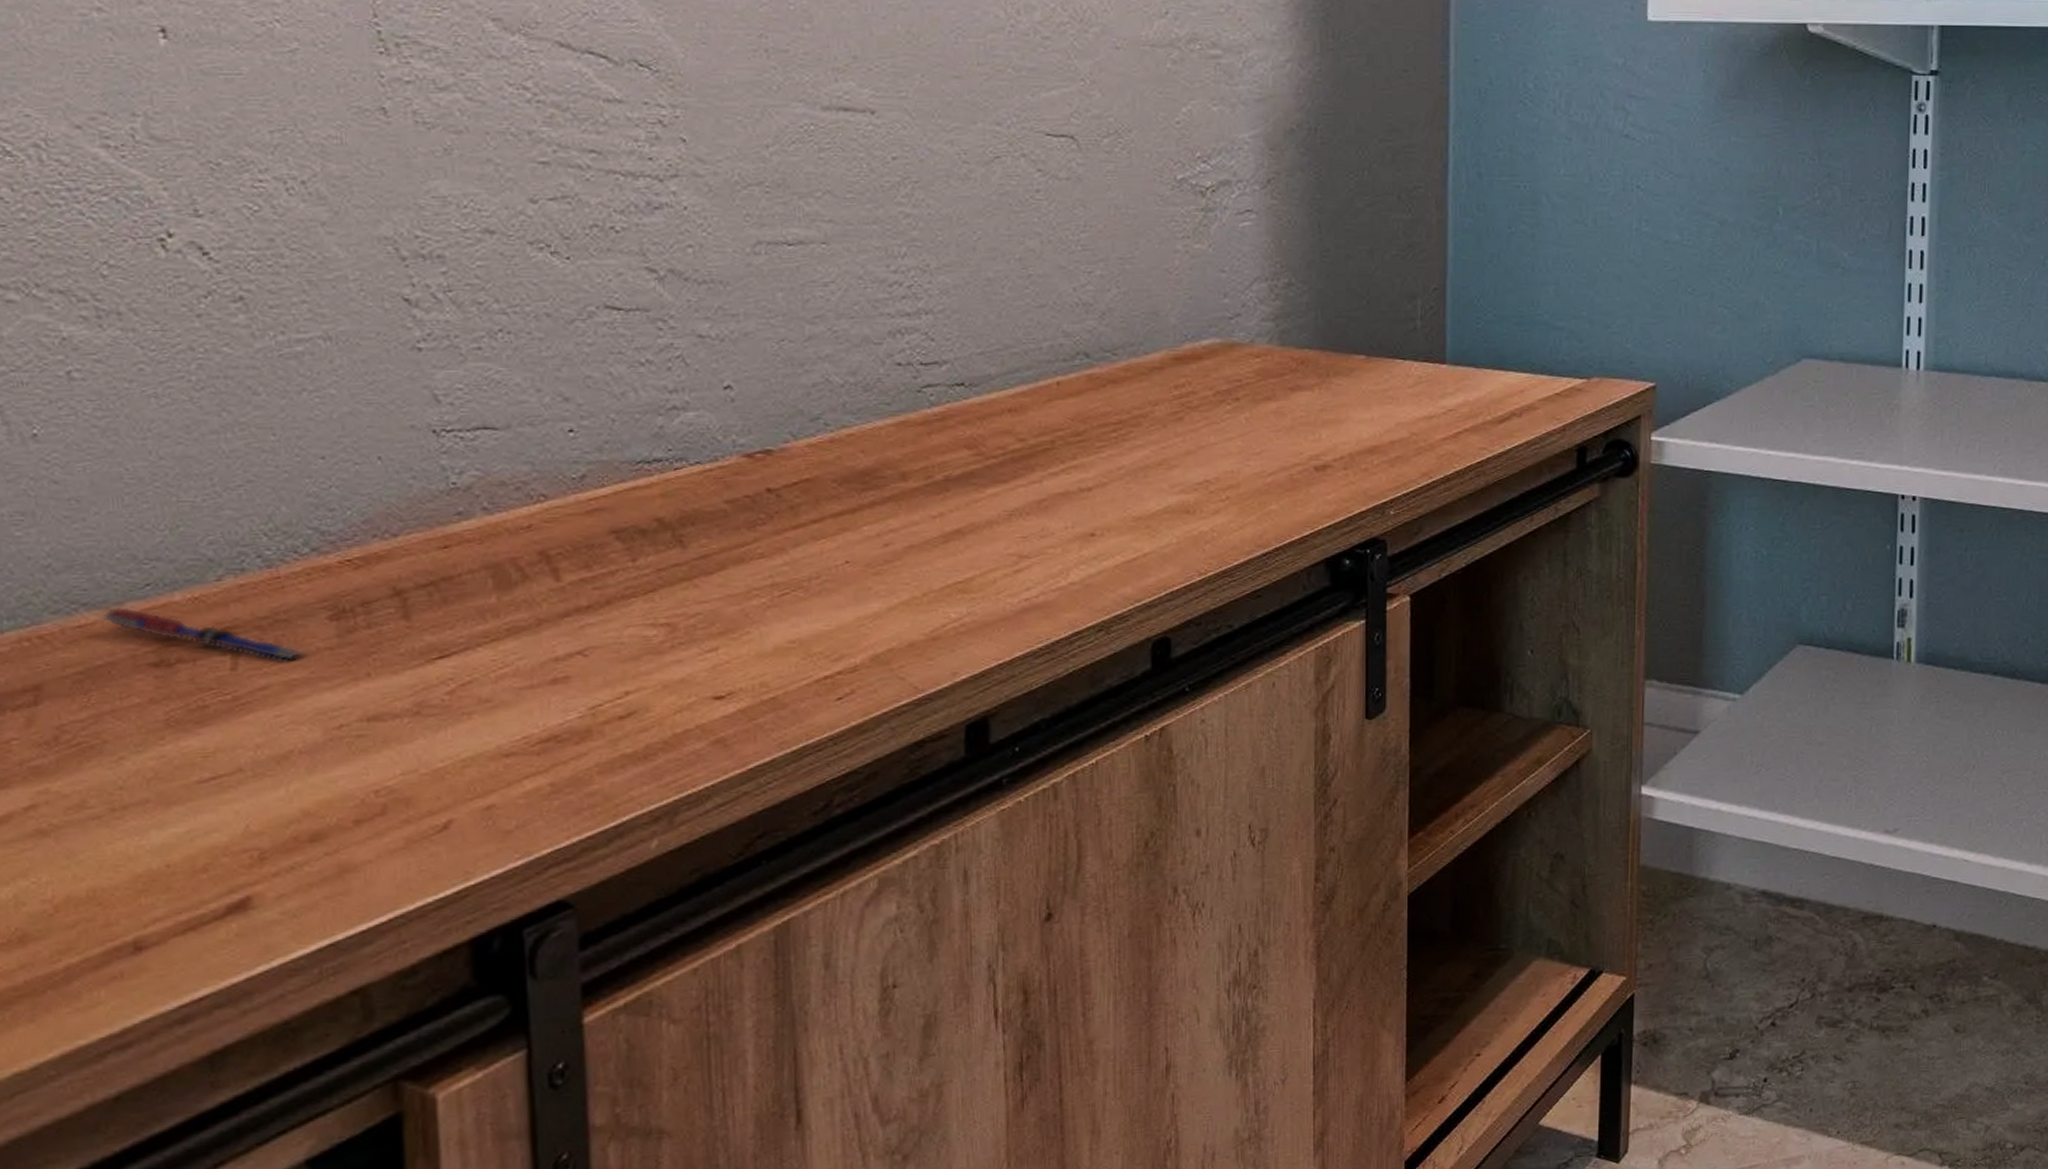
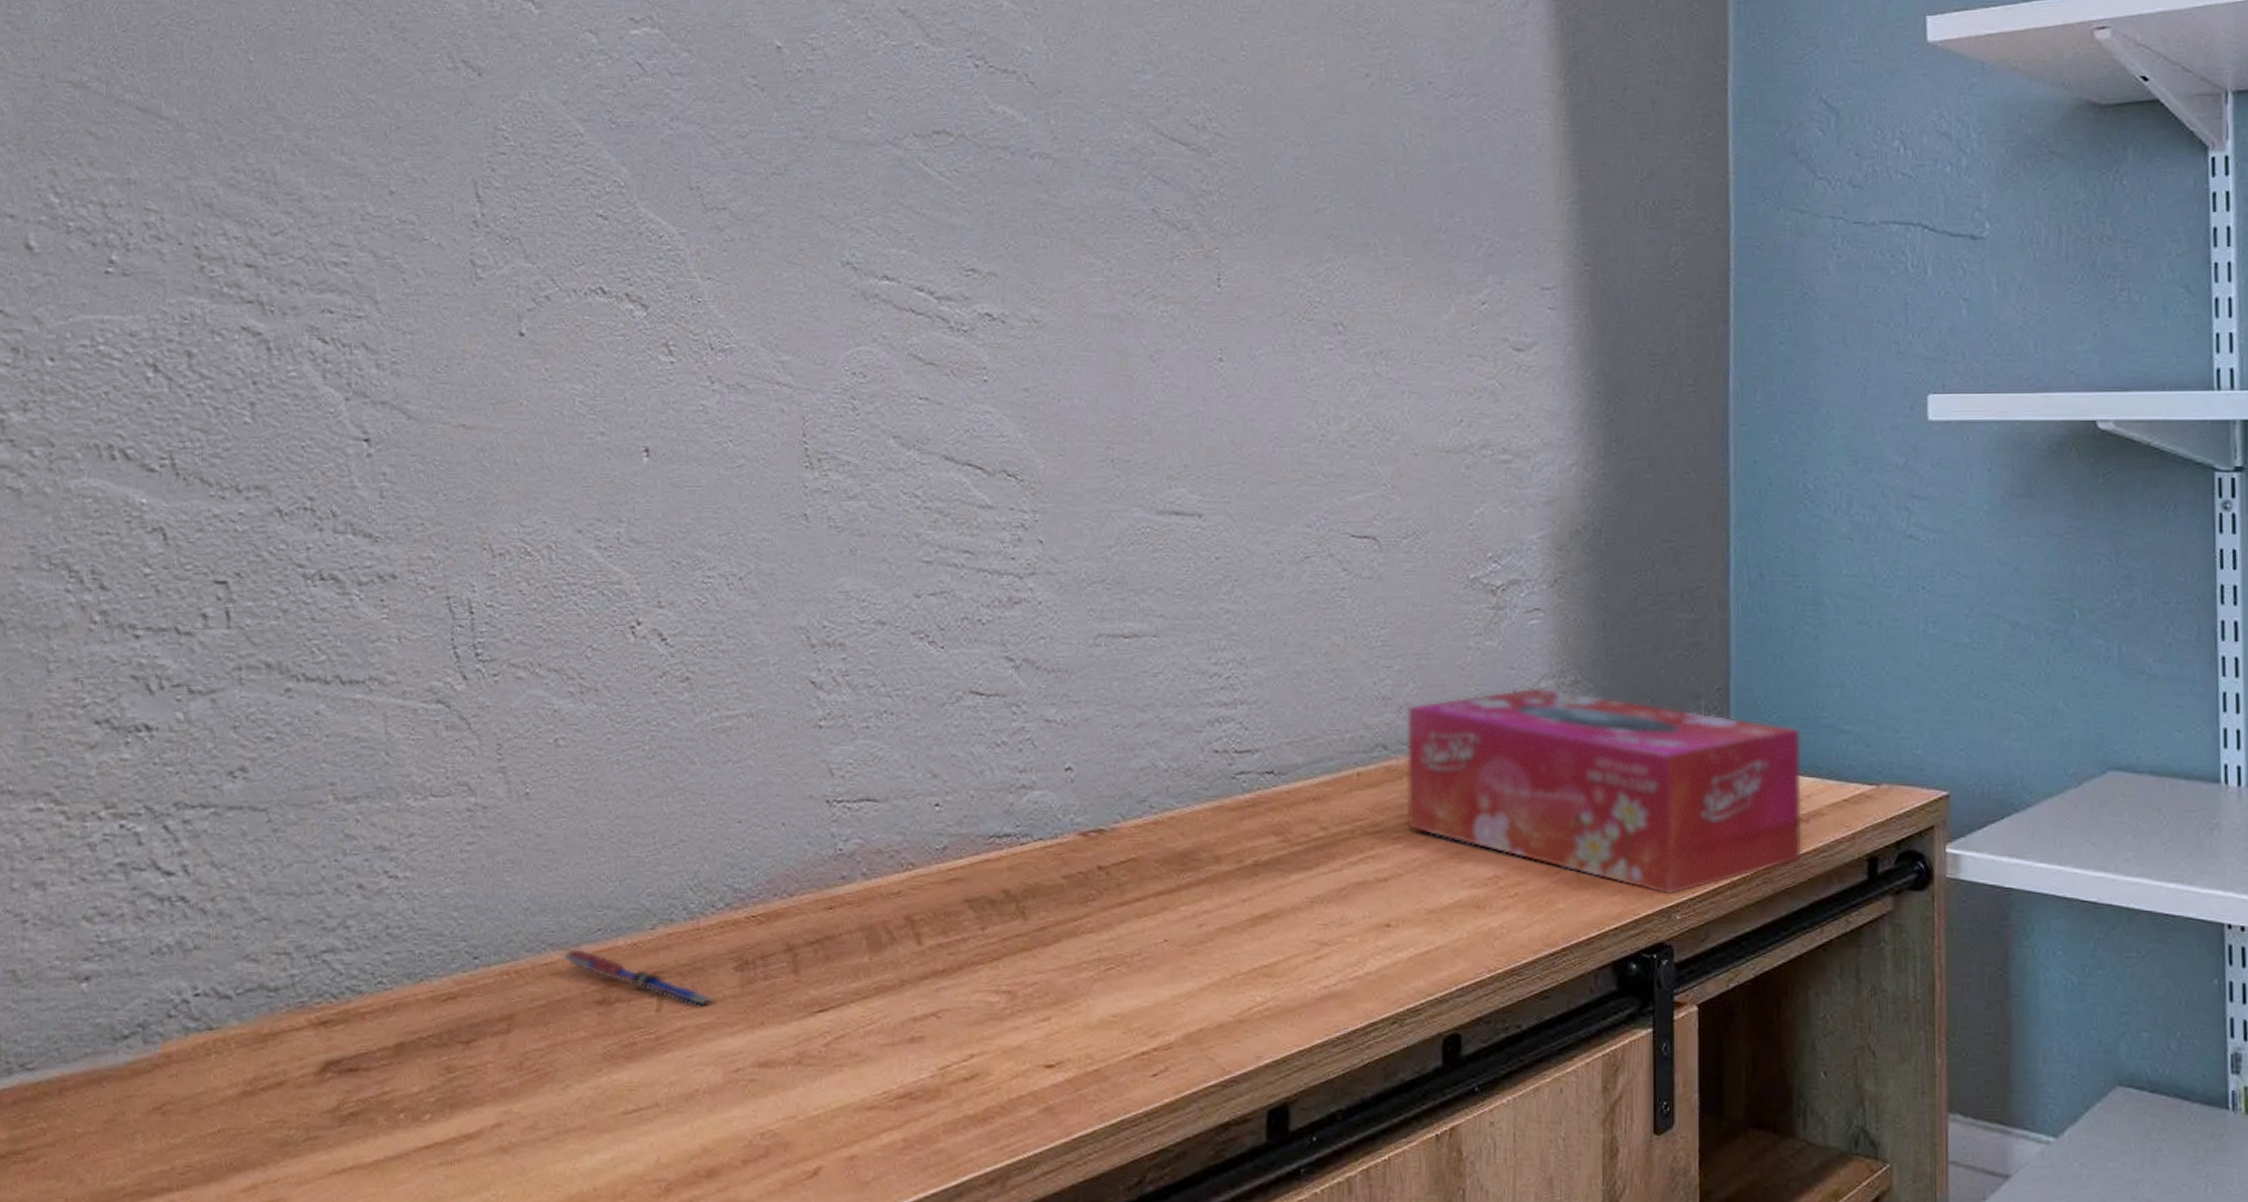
tissue box: none [1109,290,1515,492] -> present [1406,687,1802,895]

